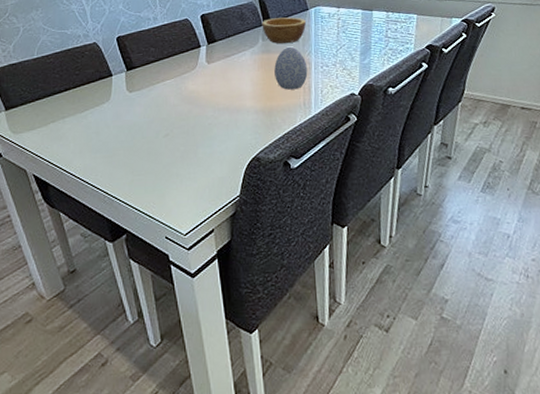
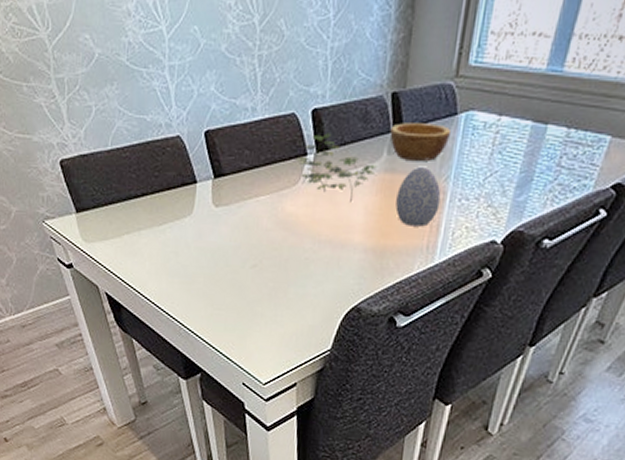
plant: none [191,30,256,78] -> present [294,133,377,203]

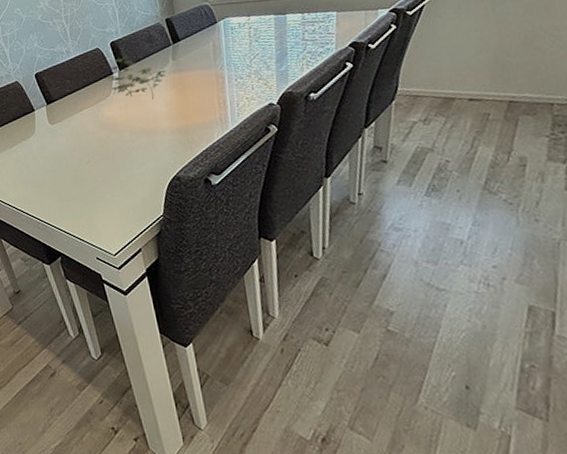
bowl: present [390,123,450,161] -> none [170,32,216,62]
decorative egg: present [395,166,441,227] -> none [186,62,222,107]

